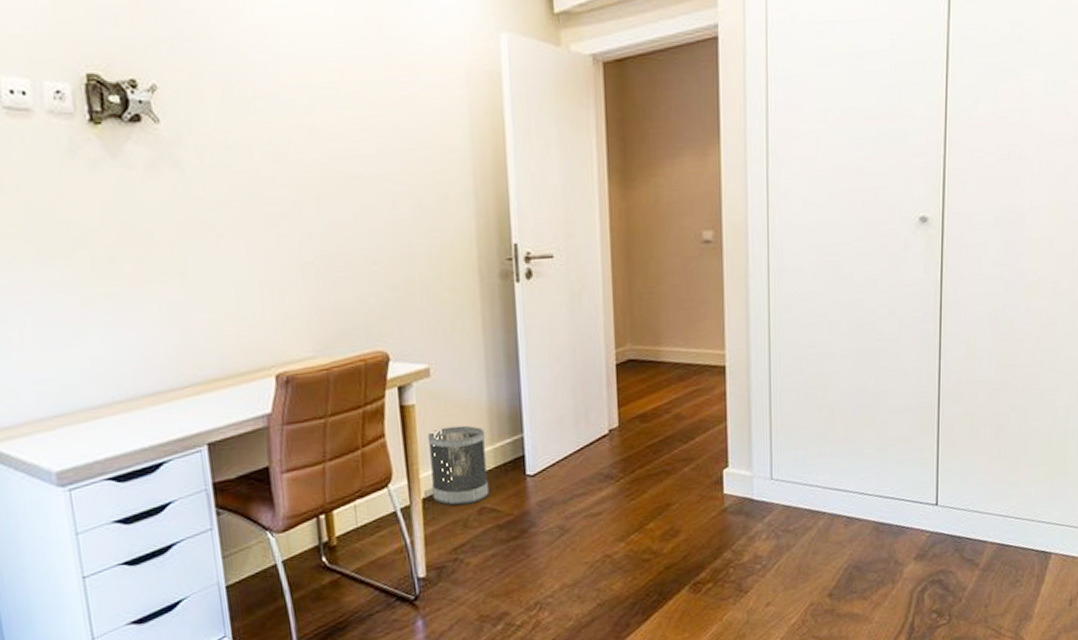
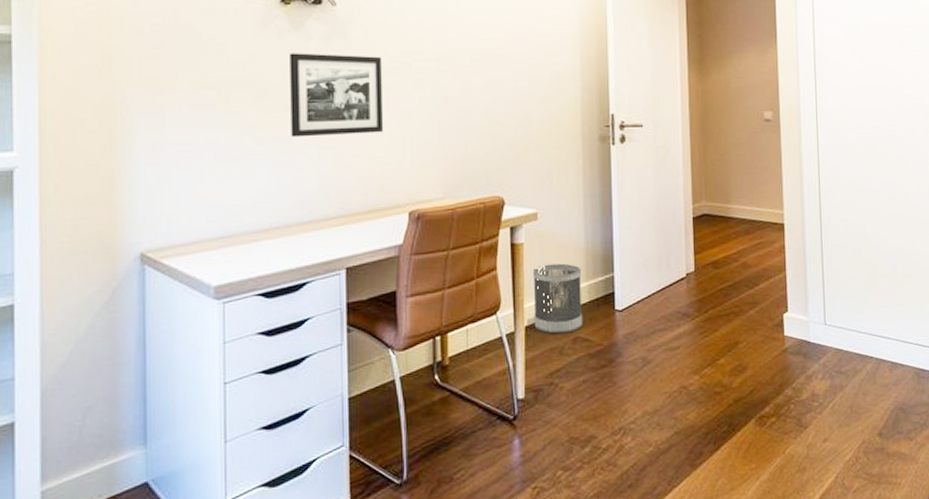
picture frame: none [108,185,235,293] -> present [290,53,383,138]

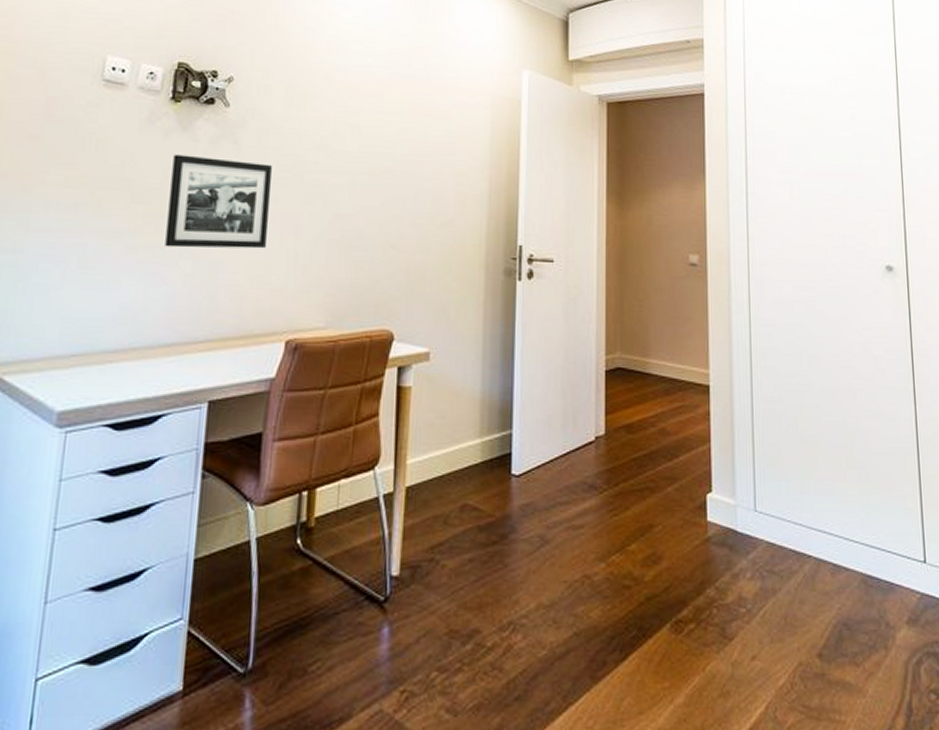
wastebasket: present [532,263,583,334] -> none [416,413,476,499]

